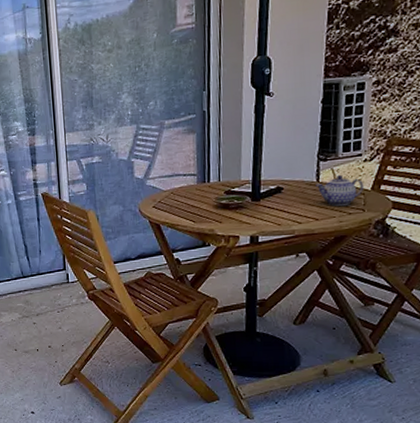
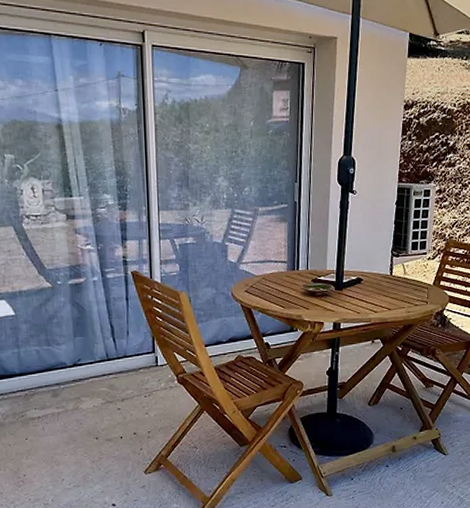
teapot: present [315,175,364,207] -> none [389,270,428,299]

